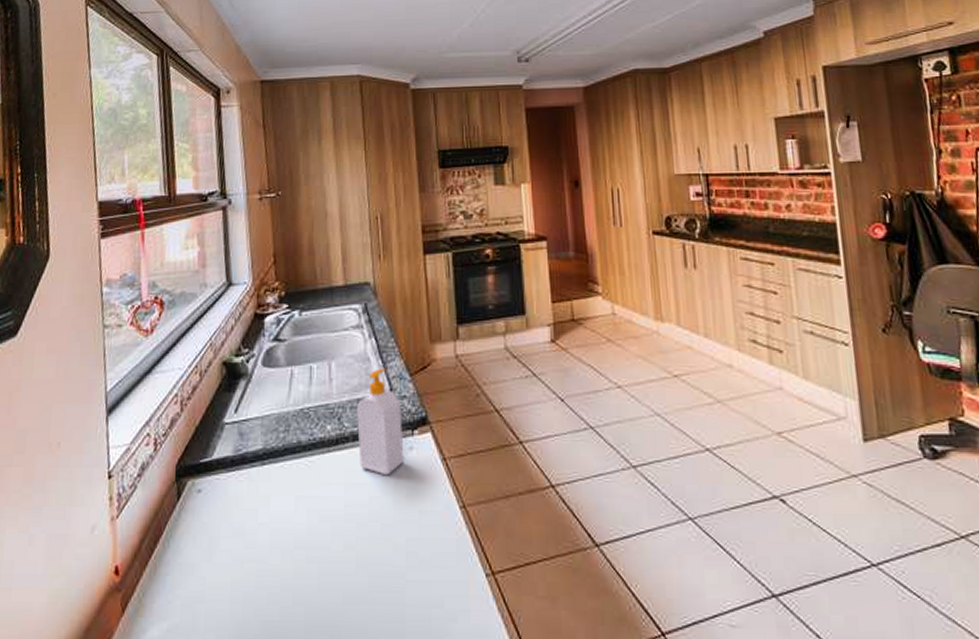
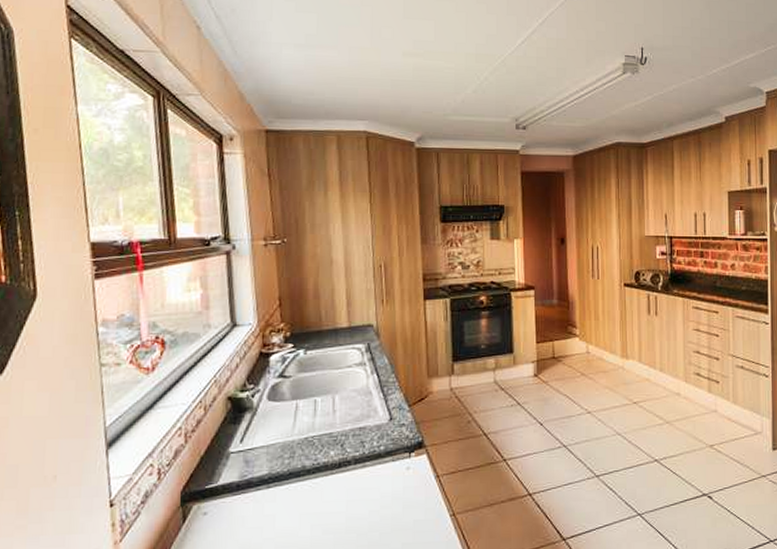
soap bottle: present [357,368,404,476] -> none [359,400,402,493]

